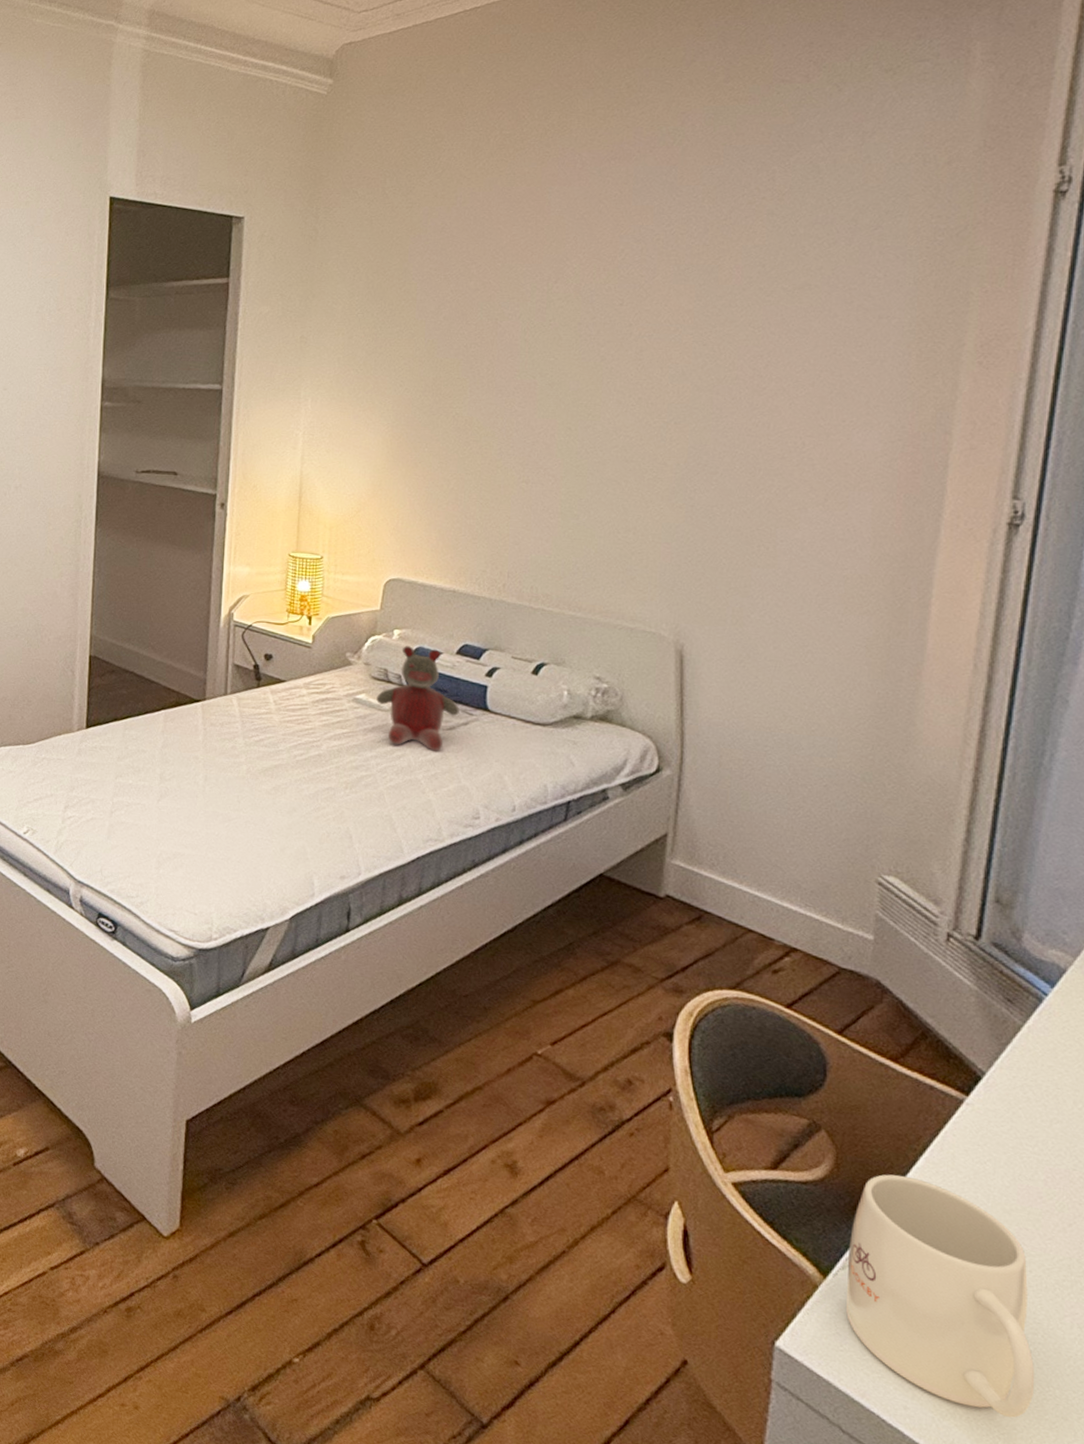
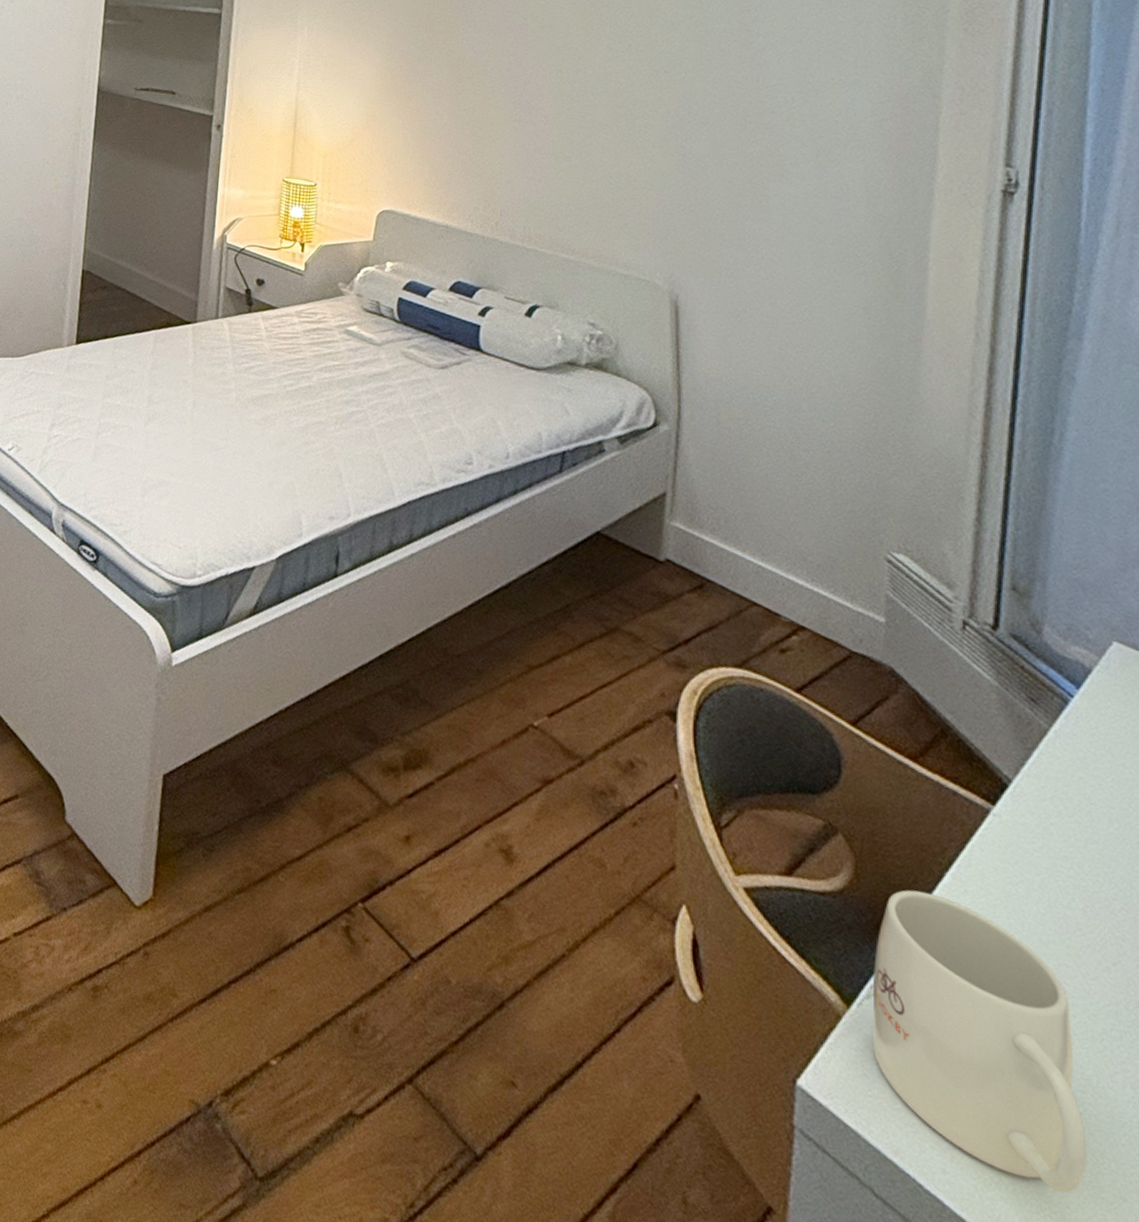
stuffed bear: present [376,646,459,752] -> none [368,279,452,391]

